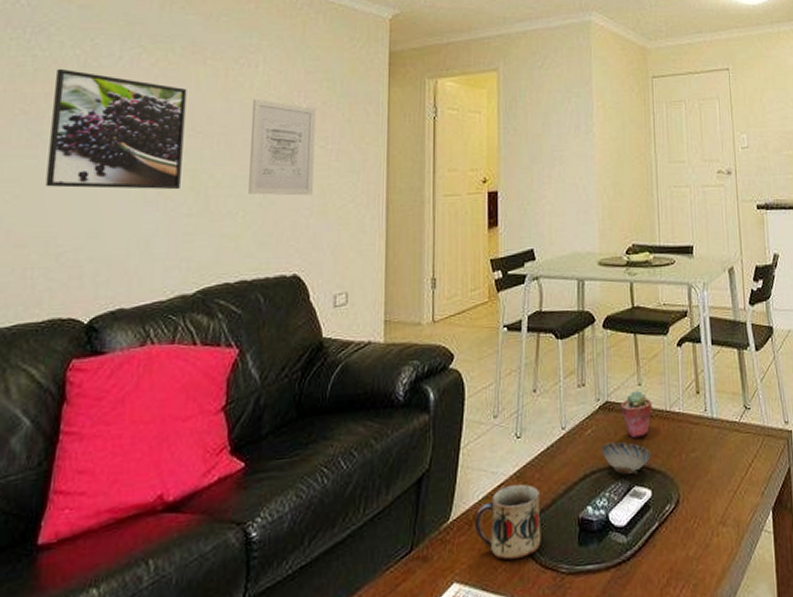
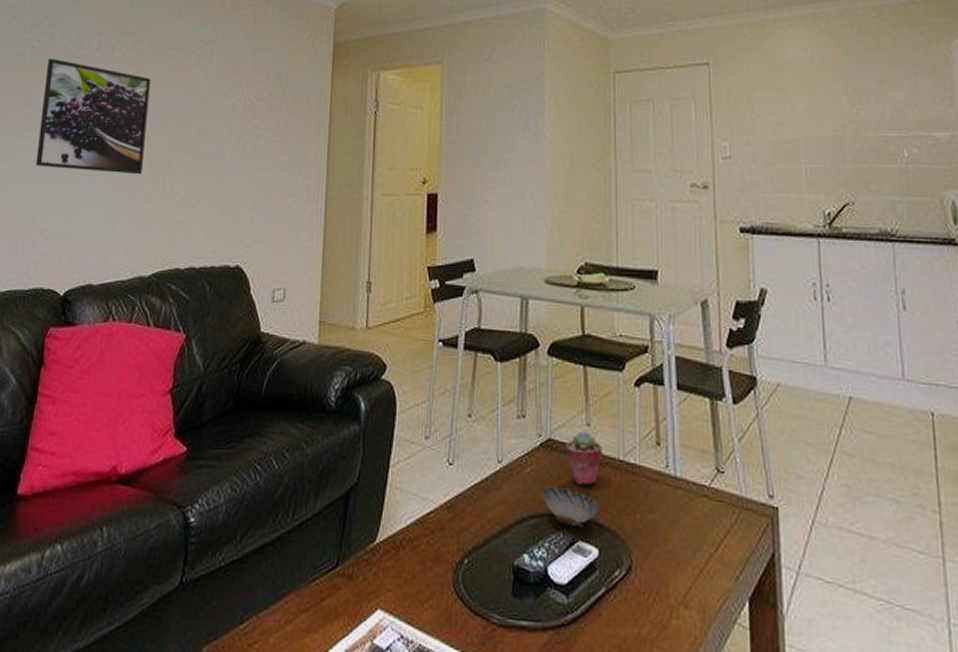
wall art: present [248,98,316,196] -> none [200,88,263,187]
mug: present [474,483,541,560] -> none [400,514,473,598]

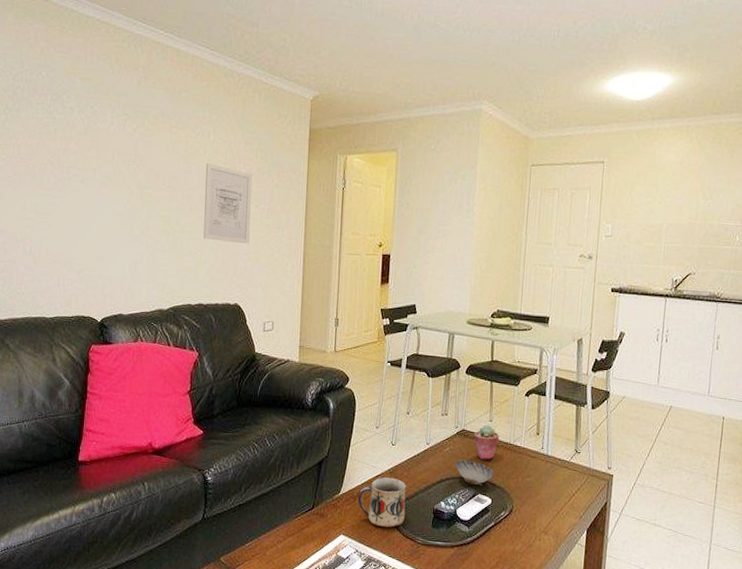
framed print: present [35,58,151,175] -> none [68,129,159,231]
wall art: none [200,88,263,187] -> present [203,162,252,244]
mug: none [400,514,473,598] -> present [357,477,407,528]

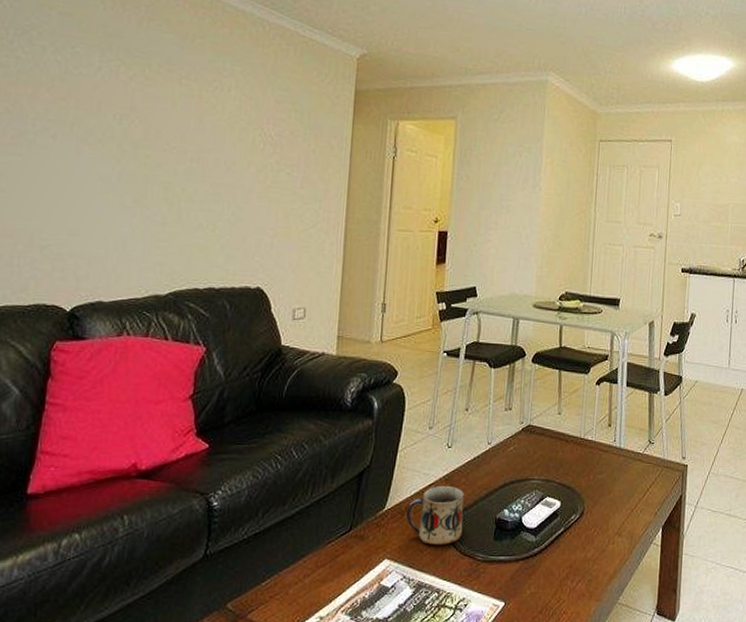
wall art: present [203,162,252,244] -> none [218,121,284,218]
bowl: present [455,459,495,486] -> none [520,459,564,488]
potted succulent: present [473,425,499,460] -> none [540,418,569,458]

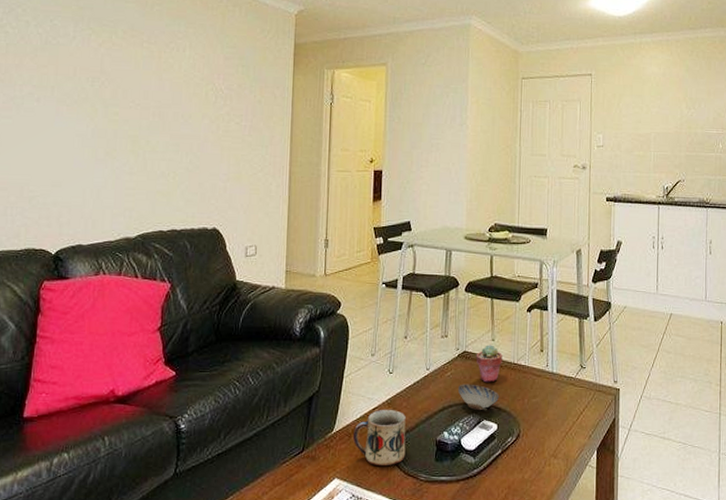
bowl: none [520,459,564,488] -> present [457,384,500,411]
potted succulent: none [540,418,569,458] -> present [476,345,502,383]

